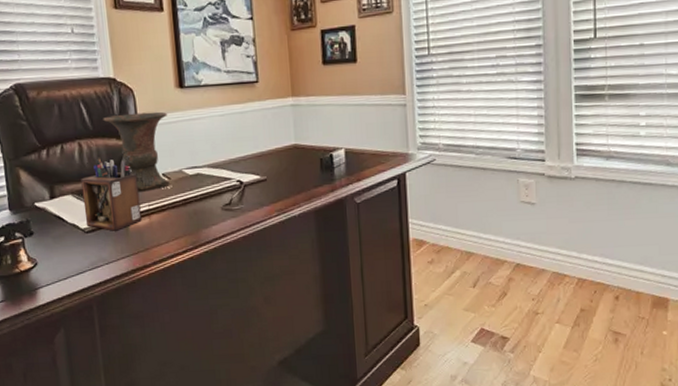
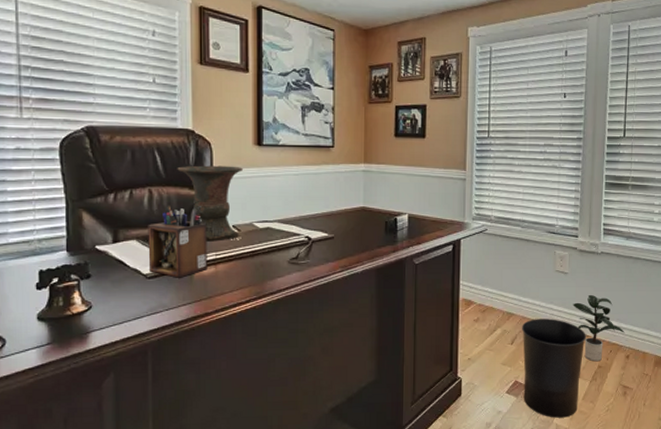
waste bin: none [485,257,563,370] -> present [522,319,586,418]
potted plant: none [544,227,611,305] -> present [573,295,625,362]

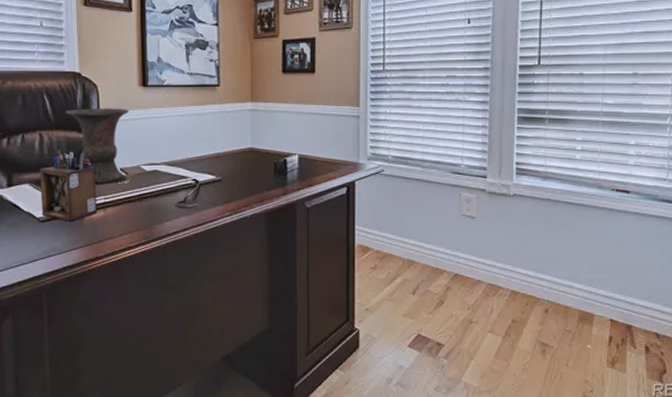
waste bin: present [522,319,586,418] -> none [425,267,498,376]
potted plant: present [573,295,625,362] -> none [482,242,543,316]

